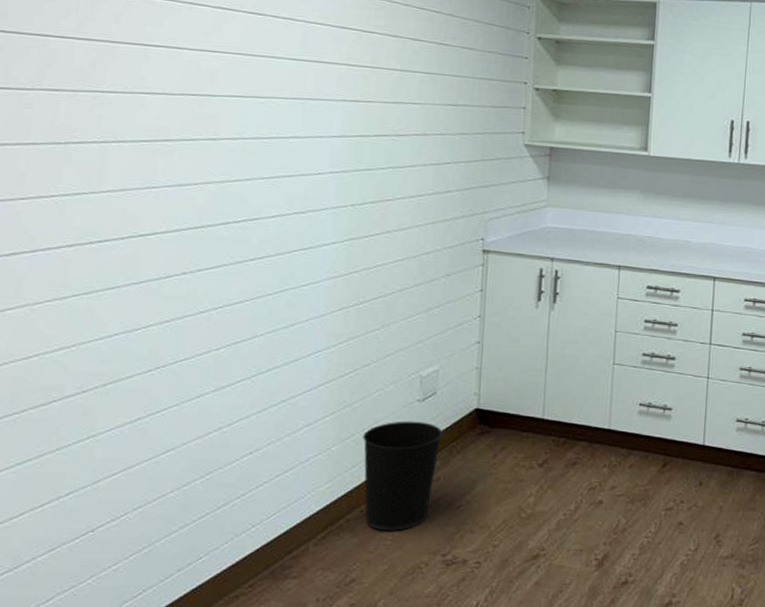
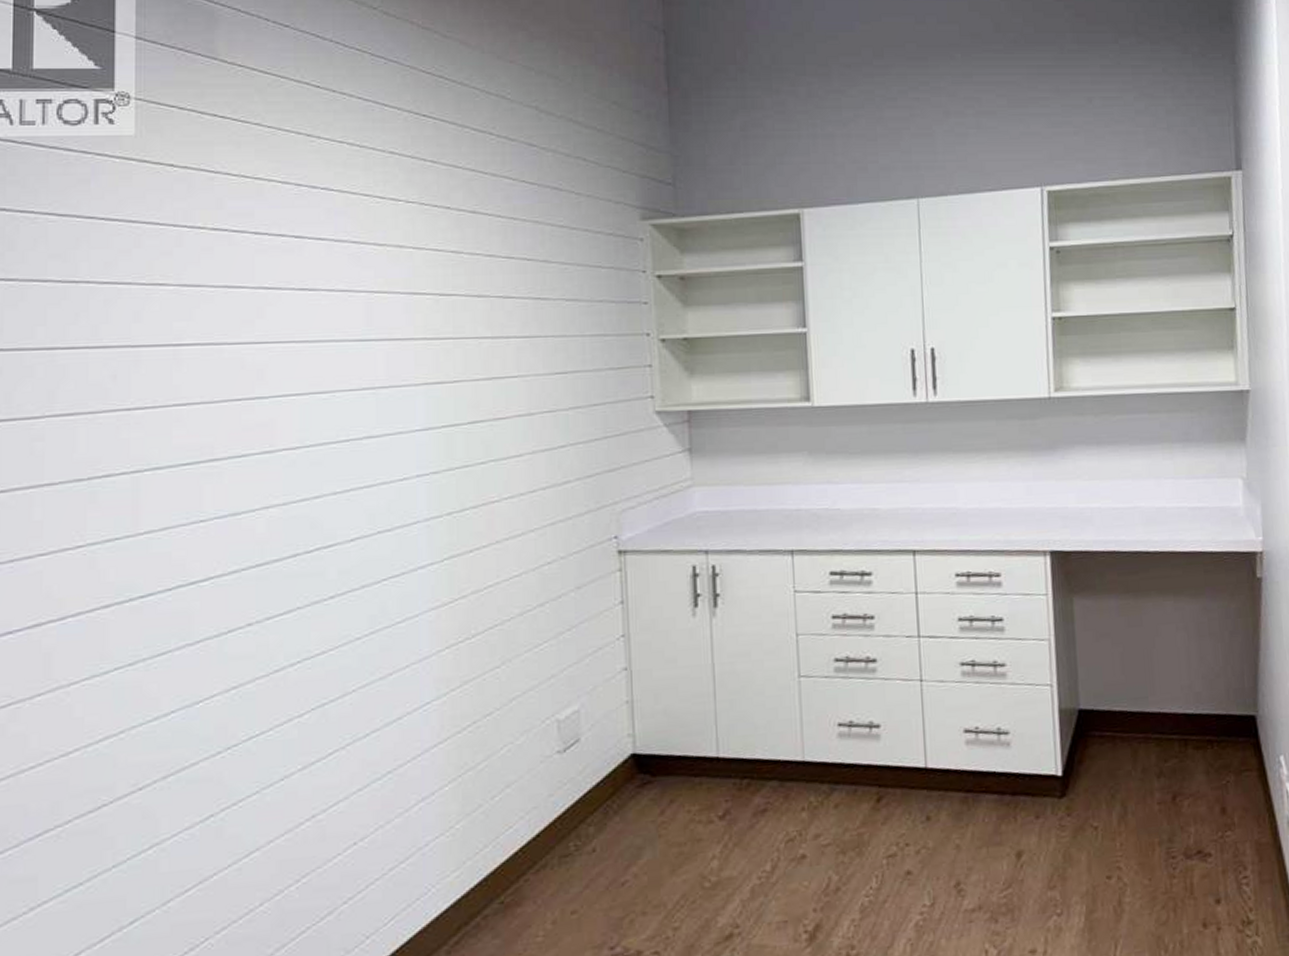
wastebasket: present [363,421,443,531] -> none [493,778,593,925]

